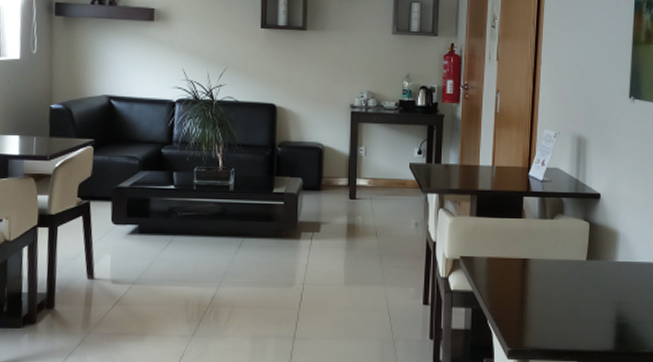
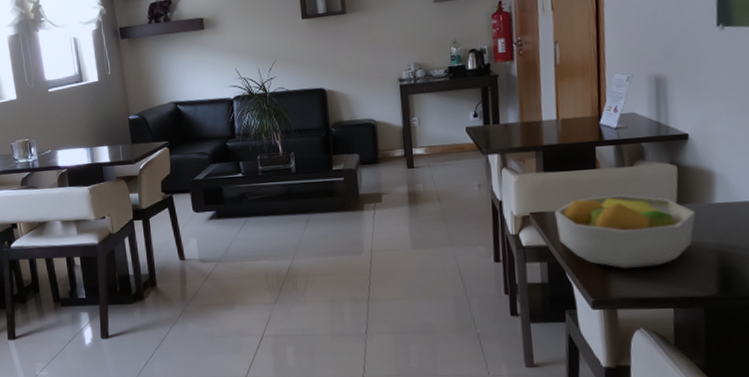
fruit bowl: none [482,246,602,320] -> present [554,195,696,269]

